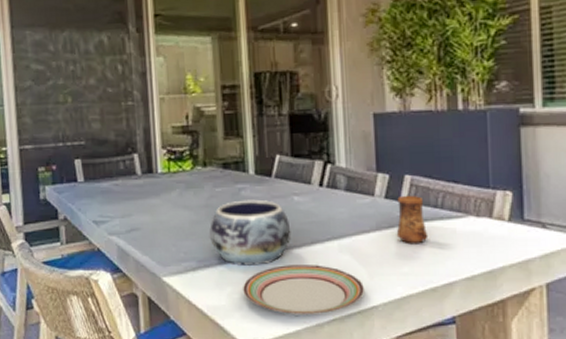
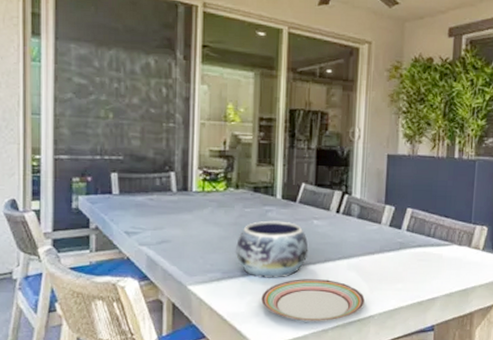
cup: present [396,195,429,245] -> none [395,225,421,266]

